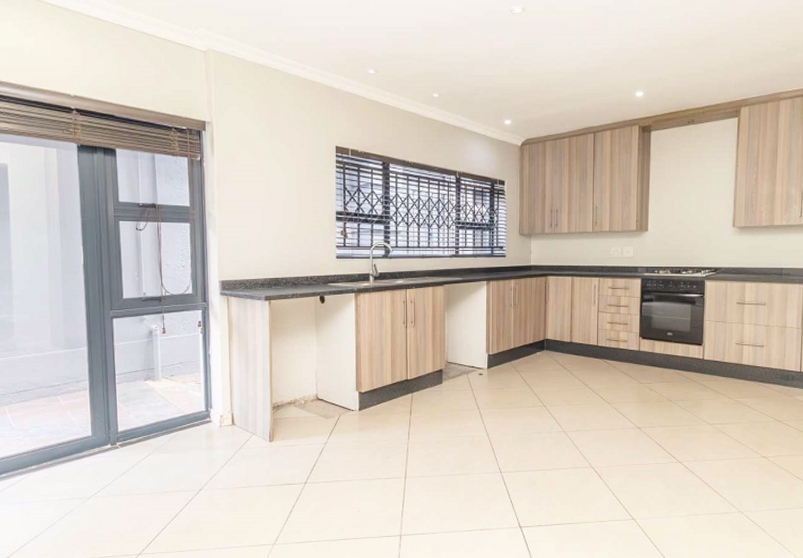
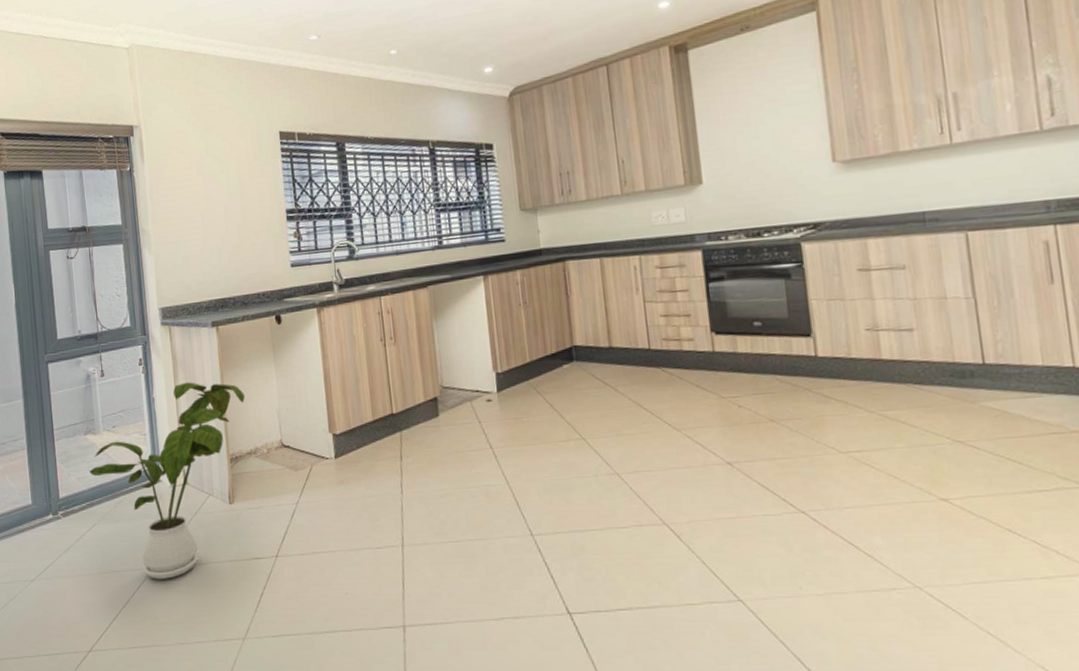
house plant: none [147,343,289,499] -> present [89,382,245,579]

